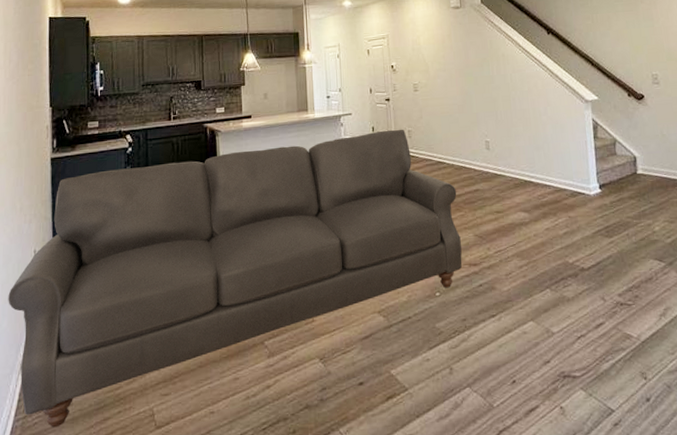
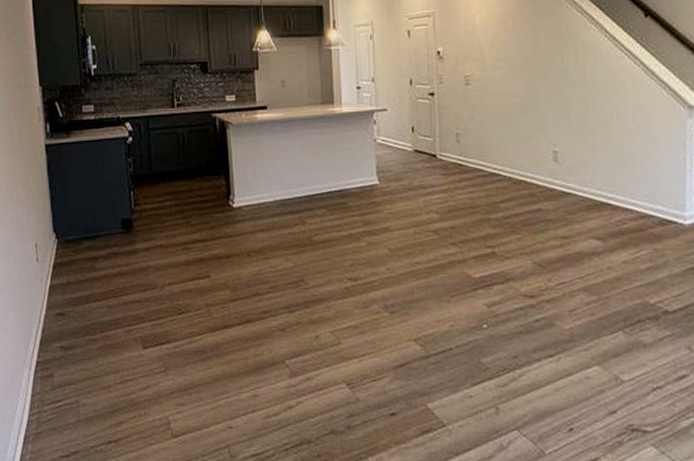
sofa: present [8,129,462,428] -> none [12,131,517,426]

